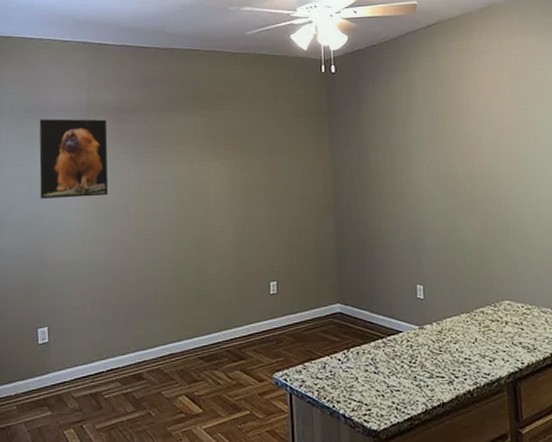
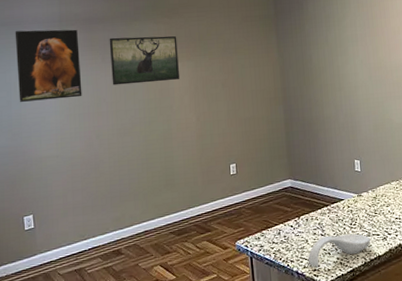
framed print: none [140,130,218,184] -> present [109,36,180,85]
spoon rest: none [357,374,433,411] -> present [307,234,370,267]

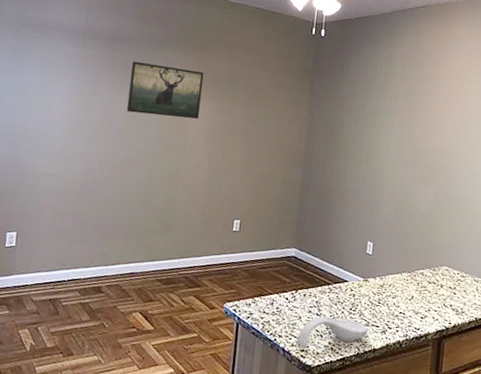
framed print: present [15,29,82,102] -> none [26,35,101,117]

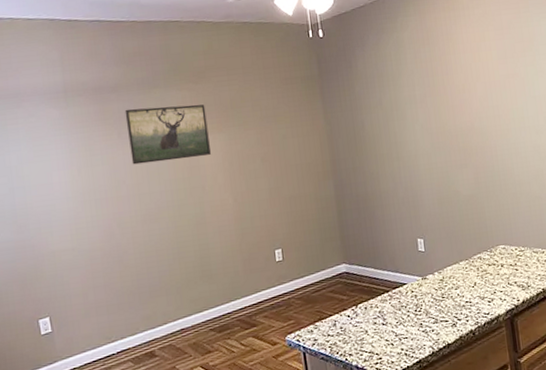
spoon rest: present [296,317,368,348] -> none [368,321,438,360]

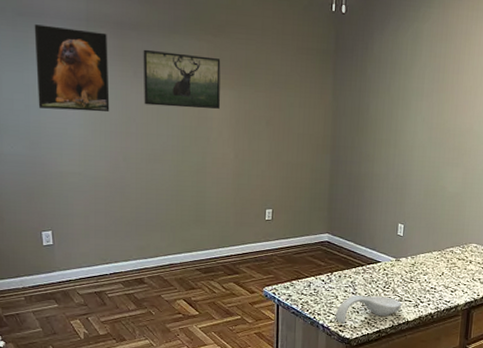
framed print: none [11,100,98,189] -> present [34,24,110,112]
spoon rest: none [368,321,438,360] -> present [335,295,401,323]

